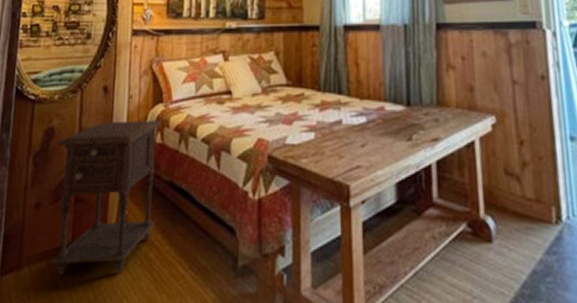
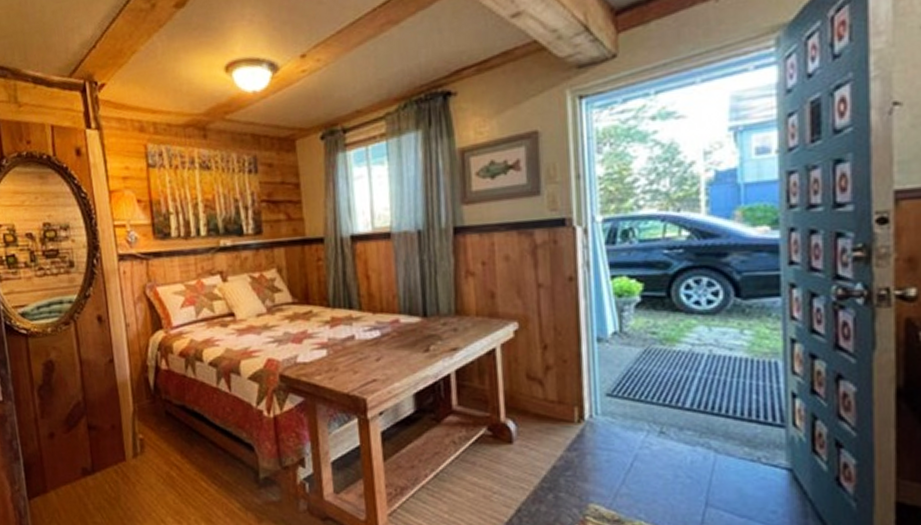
nightstand: present [51,120,161,276] -> none [60,347,173,497]

